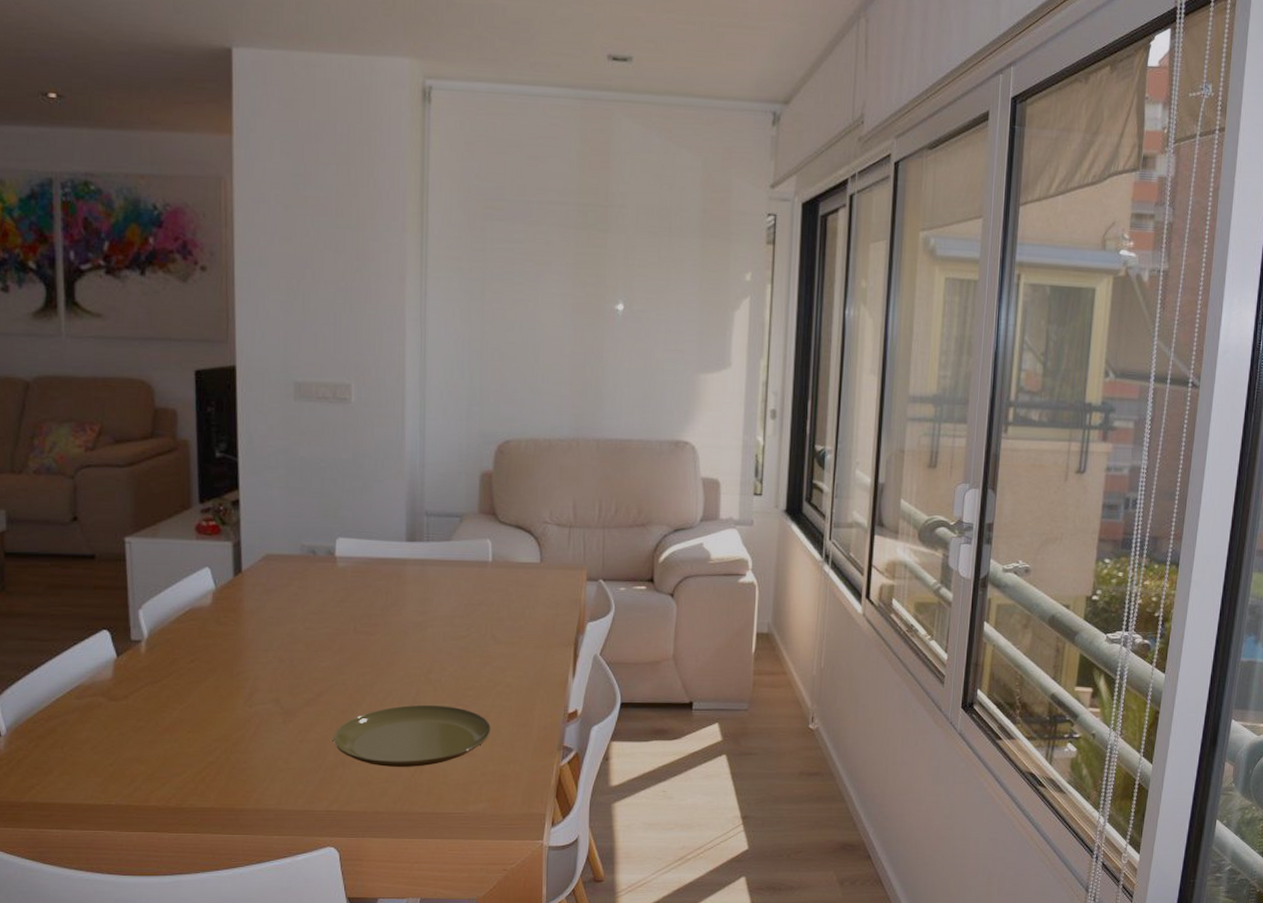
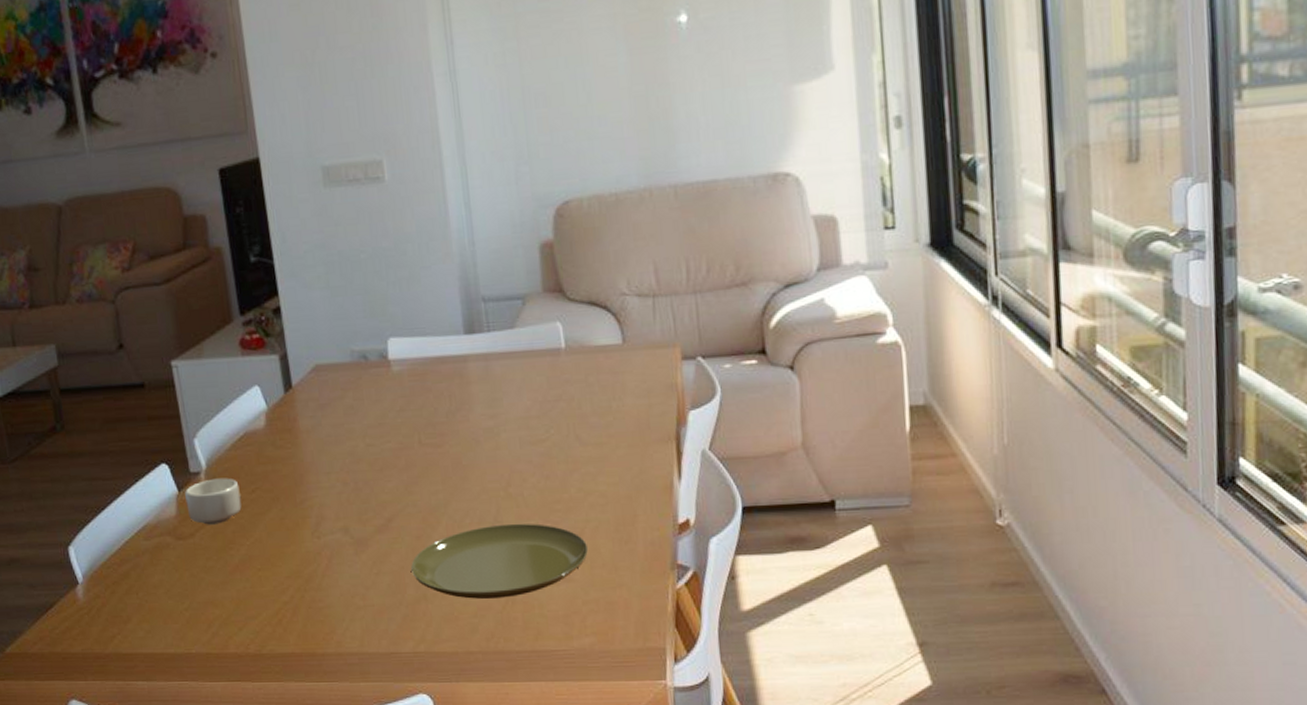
mug: none [123,647,179,689] -> present [185,478,242,525]

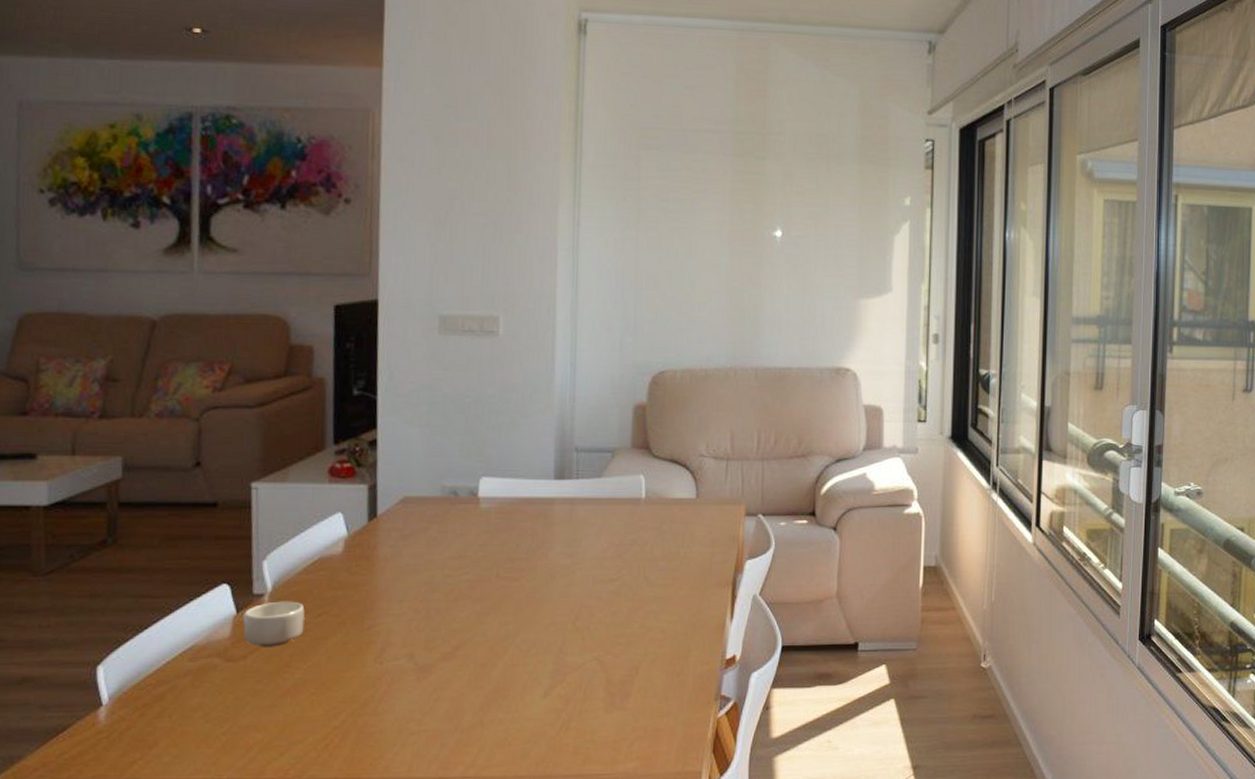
plate: present [411,523,589,599] -> none [472,654,644,725]

